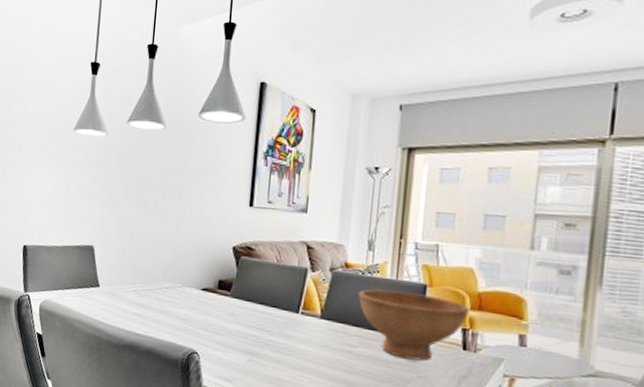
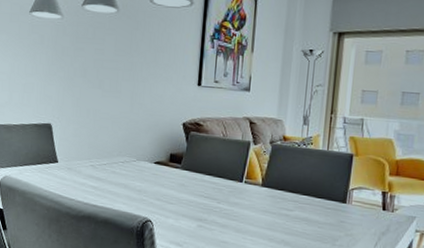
bowl: present [358,289,470,361] -> none [294,159,389,221]

